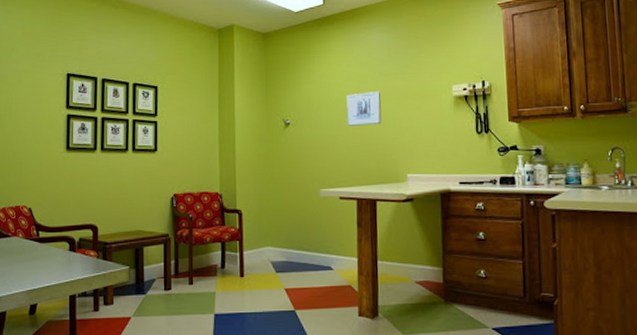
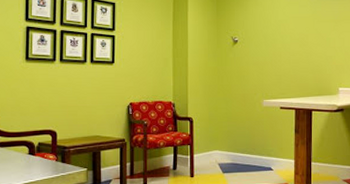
wall art: present [346,91,382,126] -> none [289,15,318,45]

